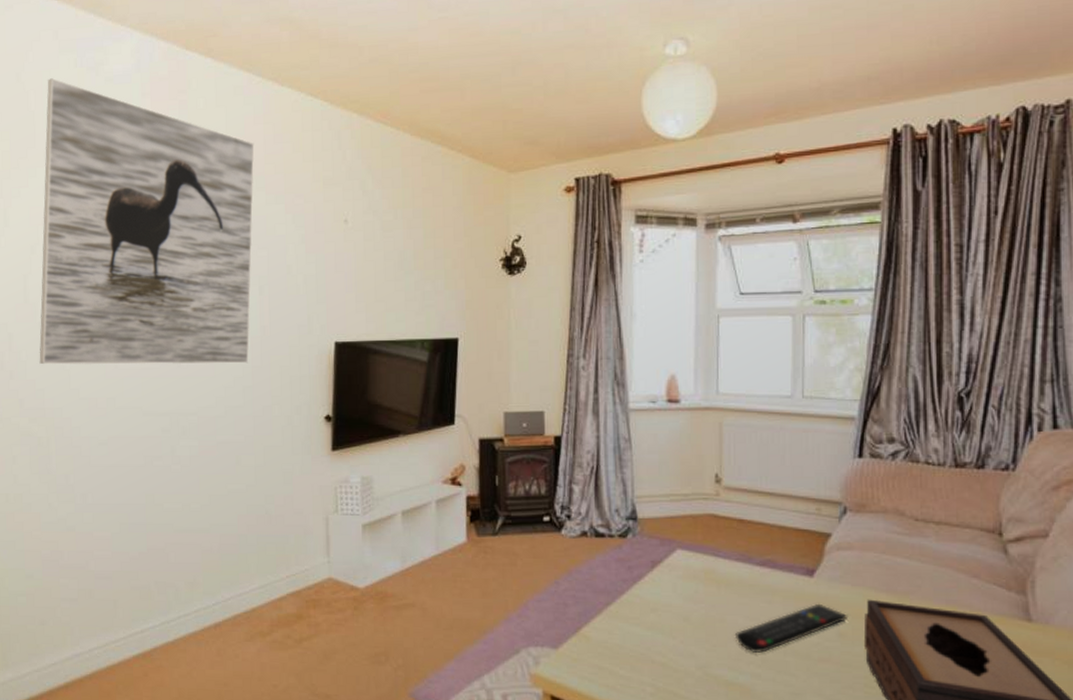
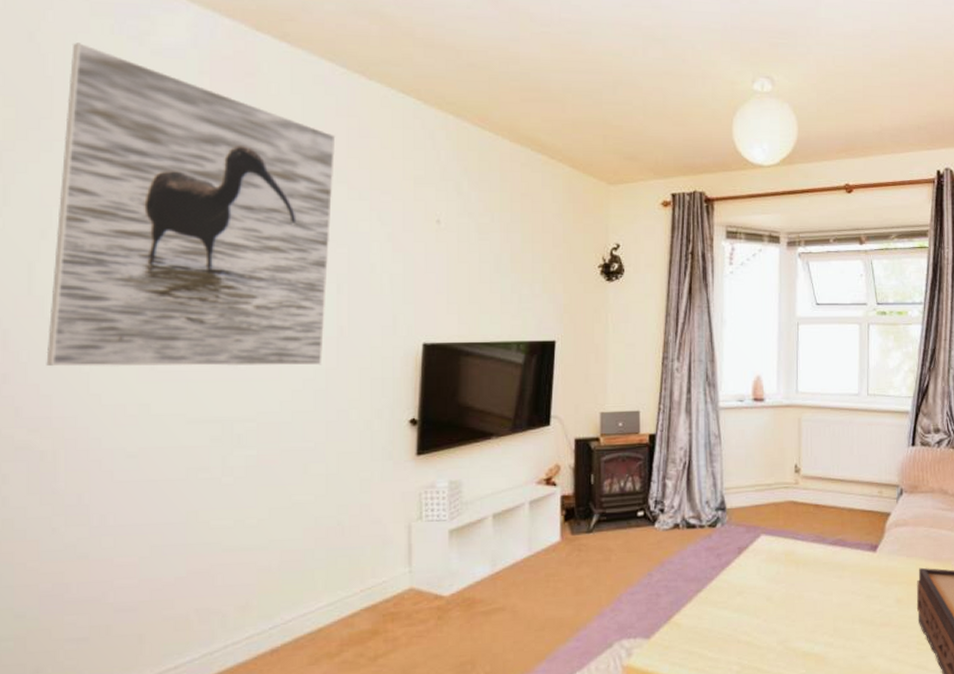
remote control: present [734,603,849,653] -> none [811,574,904,624]

